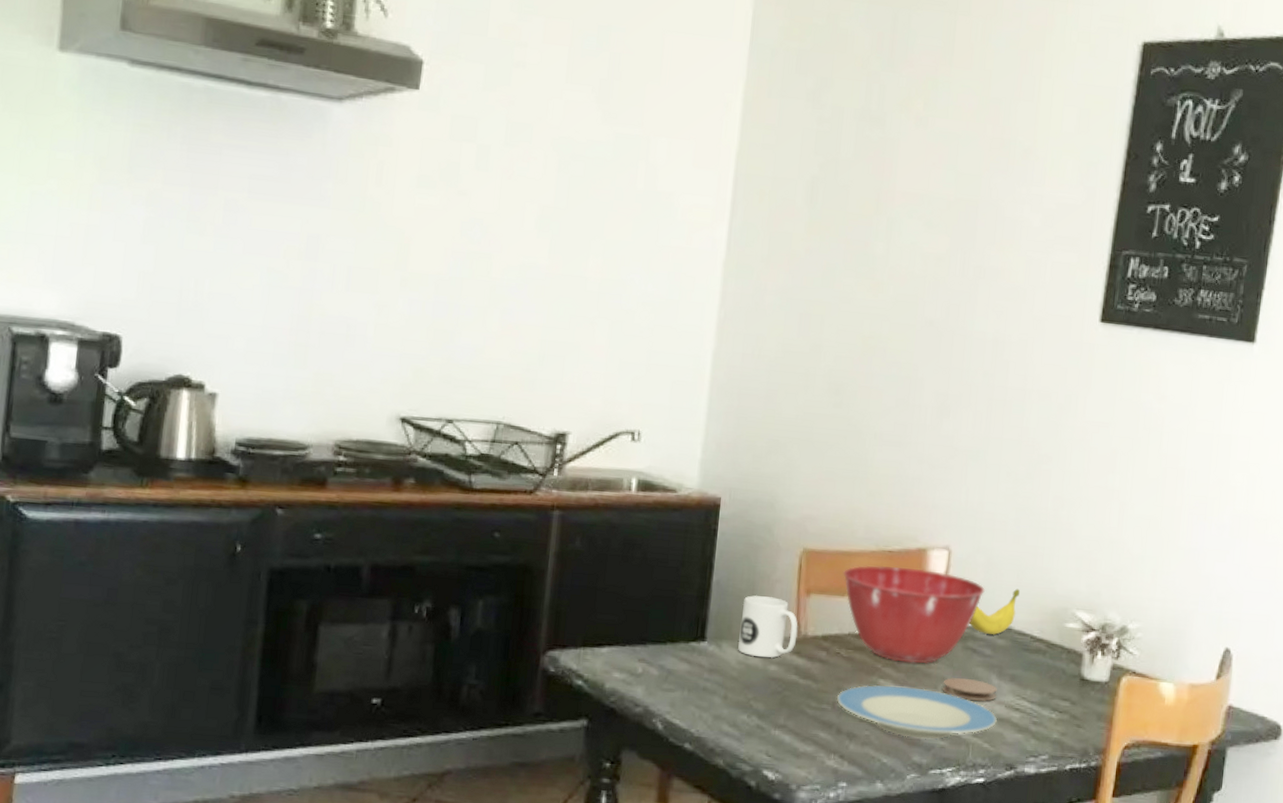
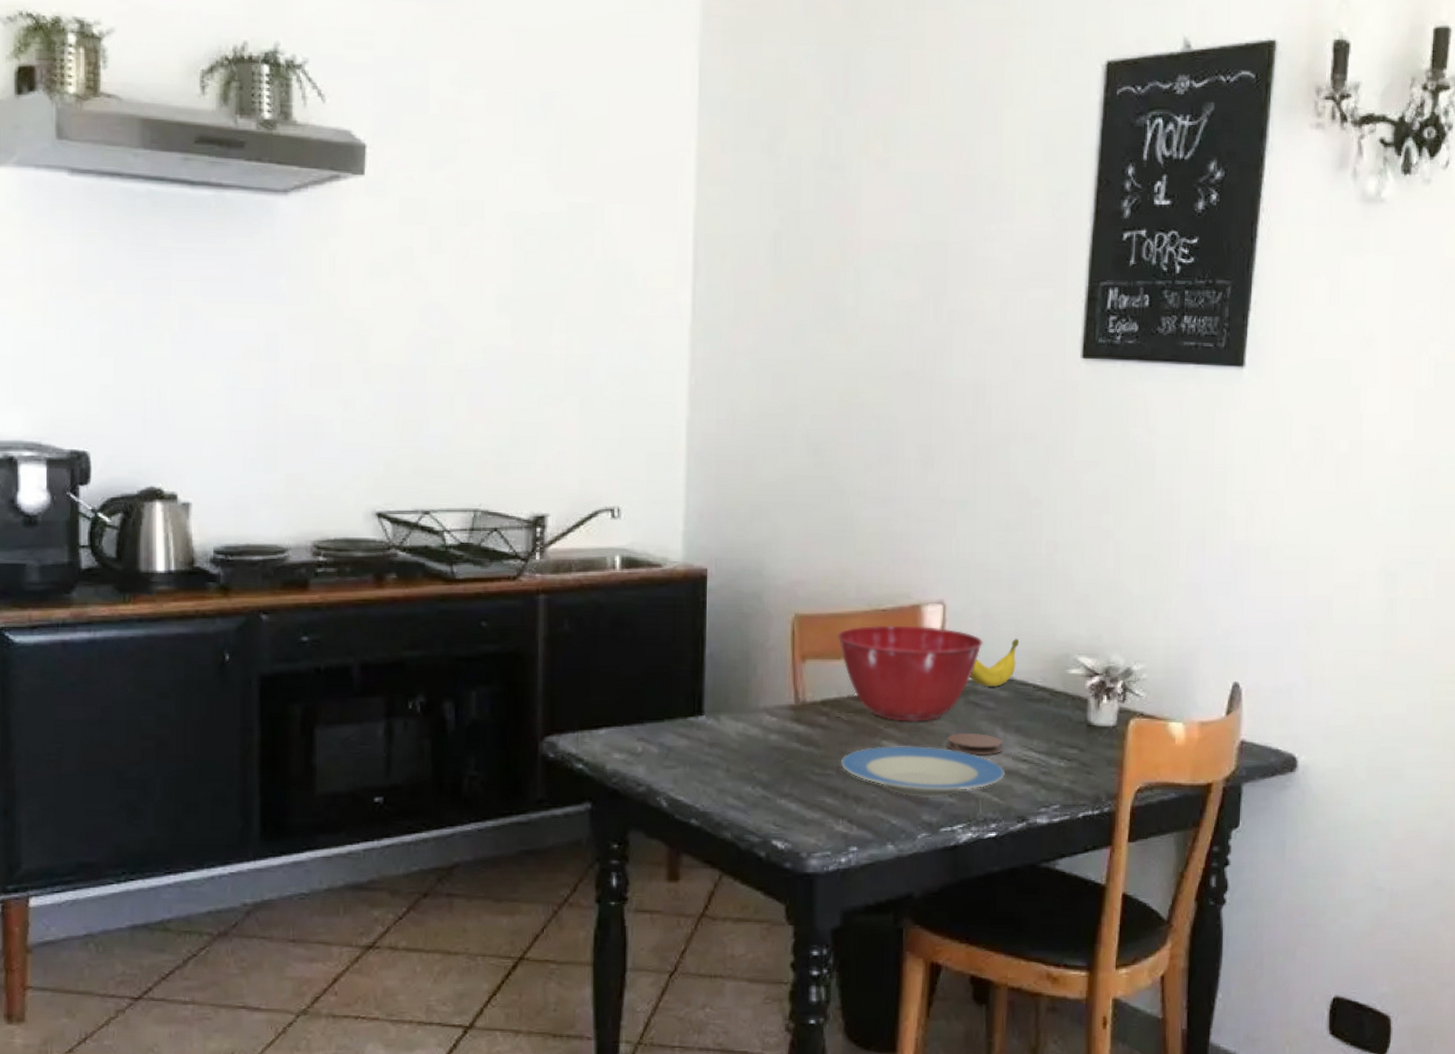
mug: present [738,595,798,659] -> none [737,665,796,728]

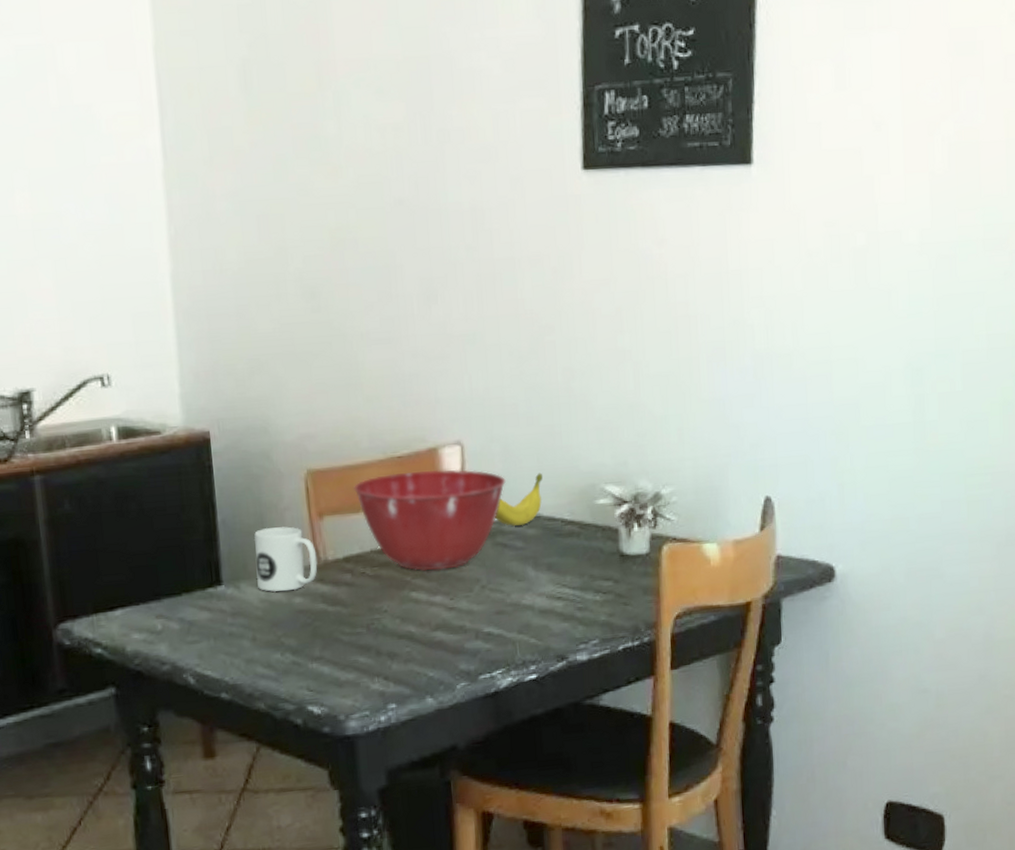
mug: none [737,665,796,728] -> present [254,526,318,592]
plate: present [840,746,1005,797] -> none [370,593,540,647]
coaster: present [947,734,1003,756] -> none [478,574,536,598]

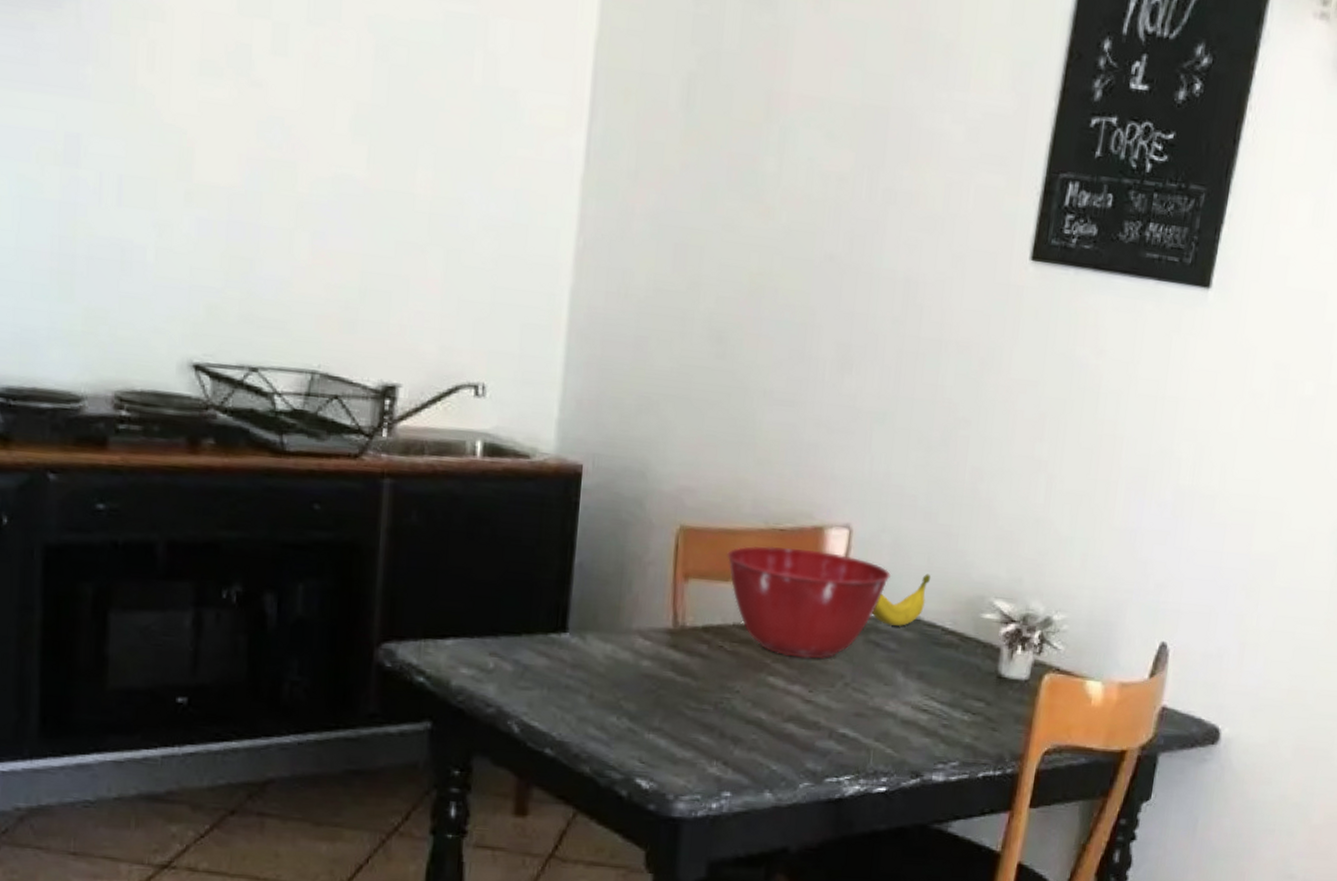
mug: present [254,526,318,592] -> none [605,580,675,653]

